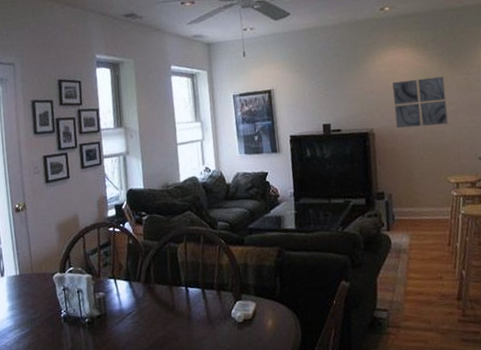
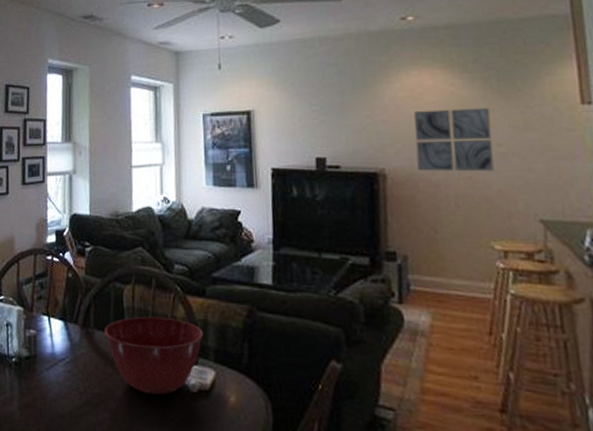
mixing bowl: none [164,266,244,330] -> present [105,316,203,395]

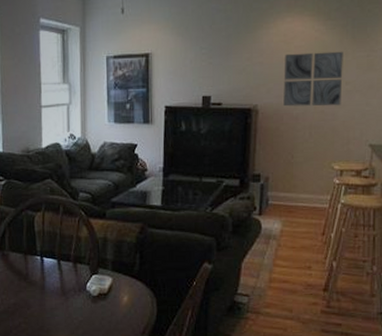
mixing bowl: present [105,316,203,395] -> none [18,237,103,300]

